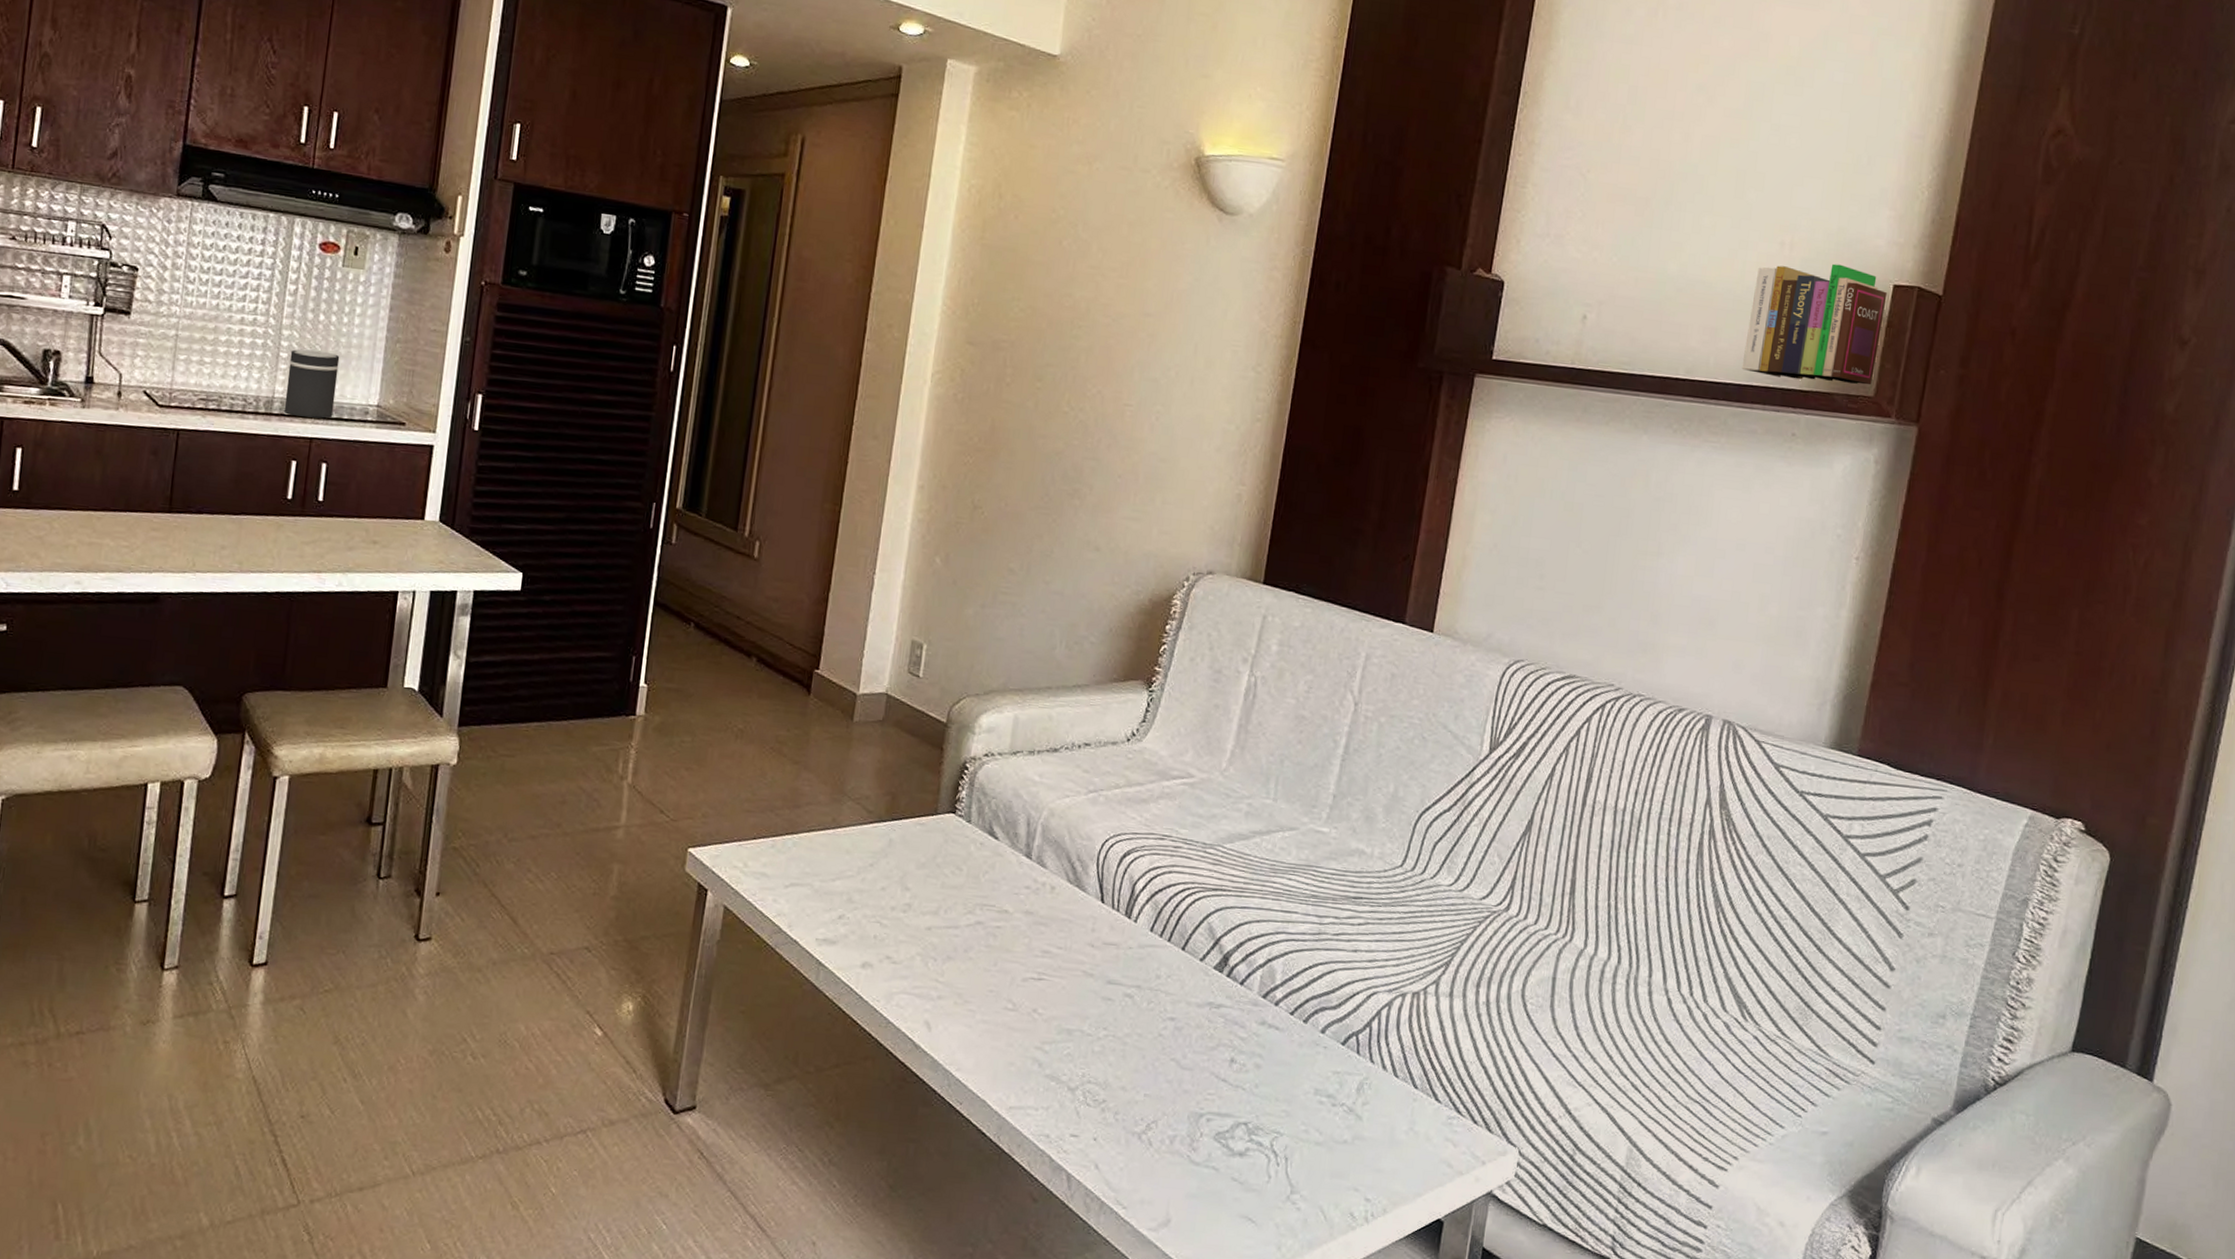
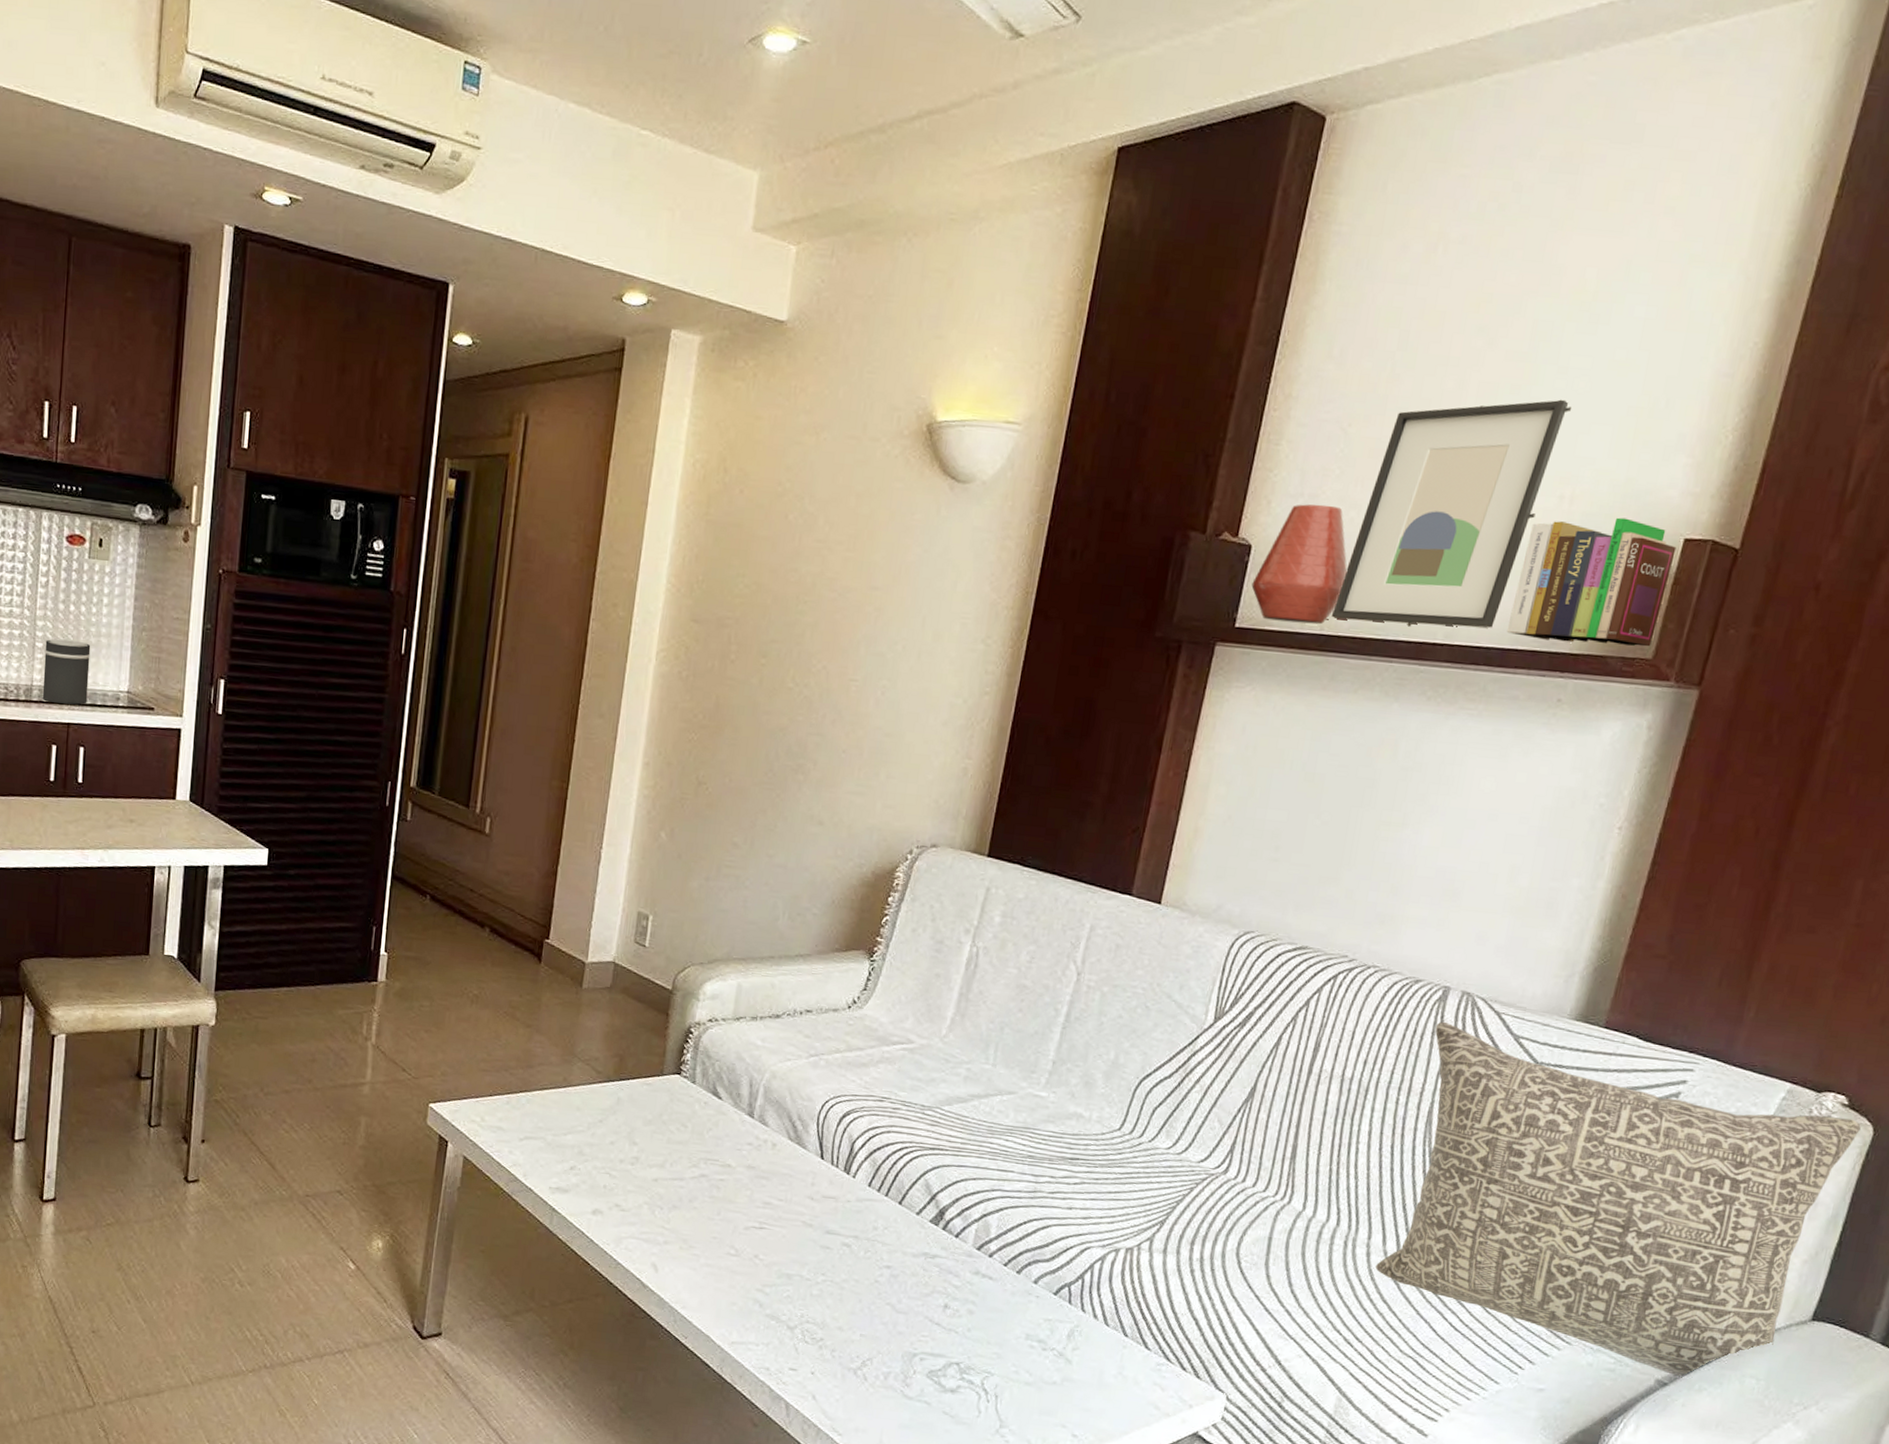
vase: none [1506,244,1594,359] -> present [1251,504,1348,625]
picture frame: none [1582,153,1786,365] -> present [1332,399,1572,628]
pillow: none [1658,750,2098,1116] -> present [1376,1021,1861,1378]

